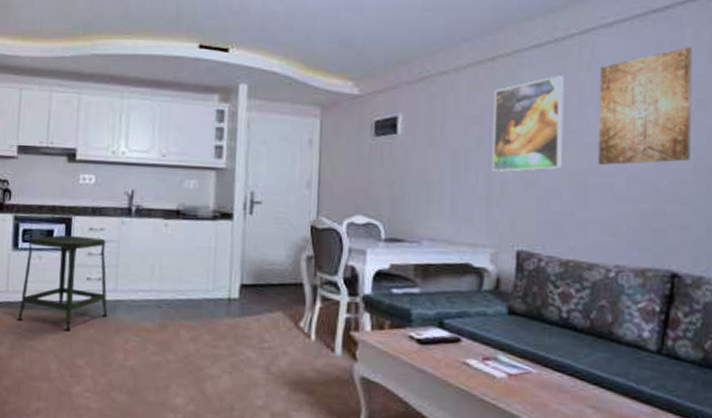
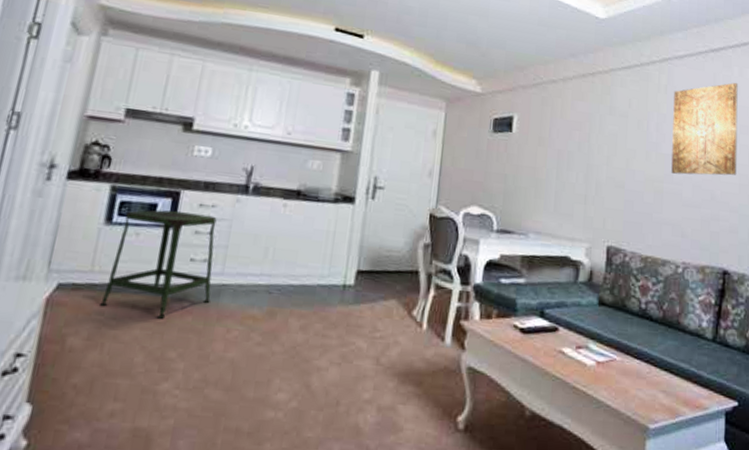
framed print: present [492,75,564,172] -> none [590,94,647,175]

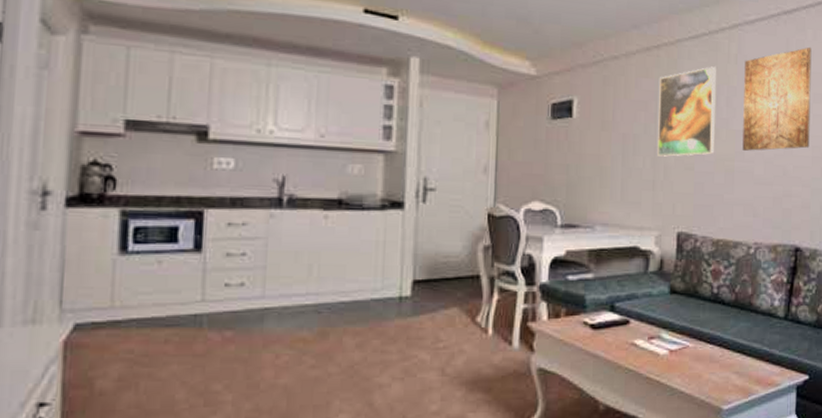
stool: present [100,209,217,319] -> none [127,233,253,351]
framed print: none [590,94,647,175] -> present [657,66,717,157]

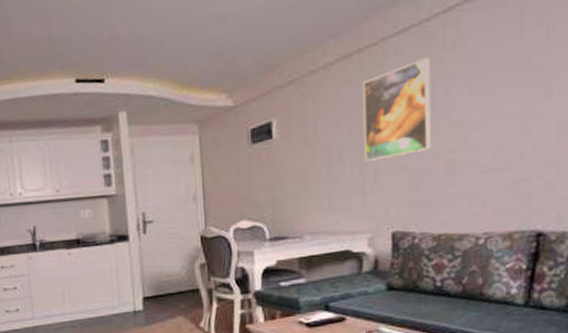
wall art: present [742,47,812,151] -> none [465,9,556,140]

